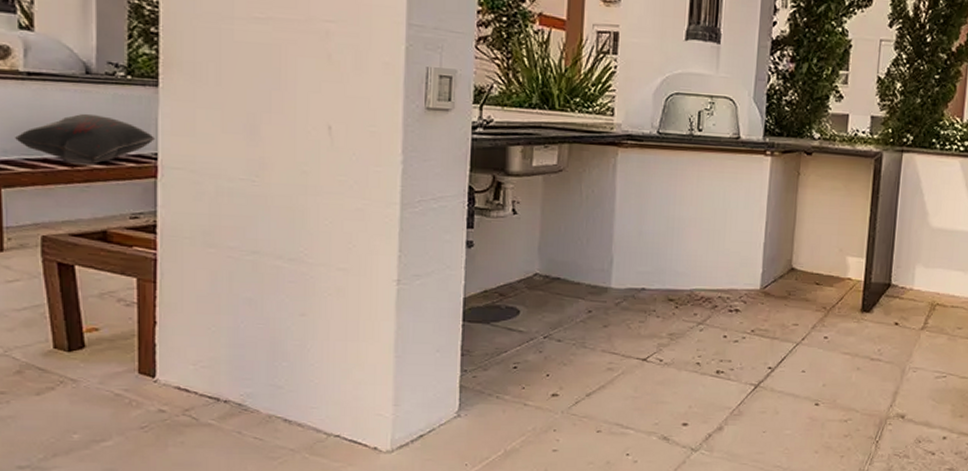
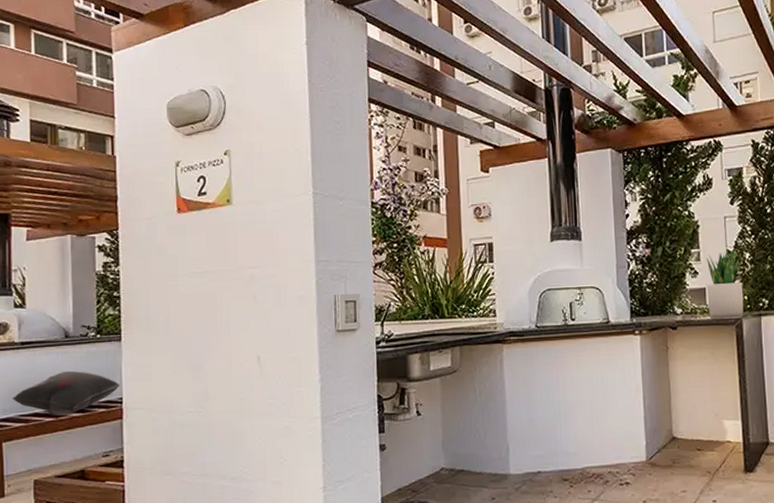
planter: none [848,75,891,152] -> present [706,249,744,320]

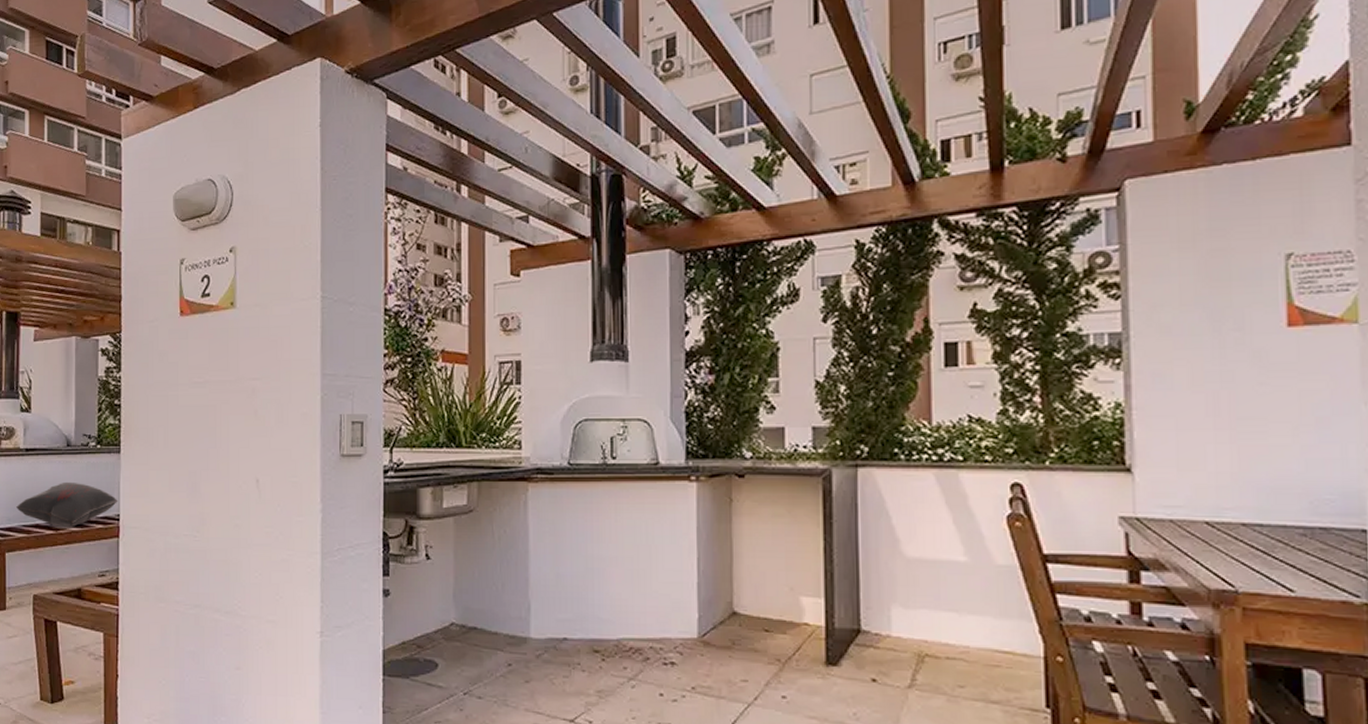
planter: present [706,249,744,320] -> none [786,379,835,468]

